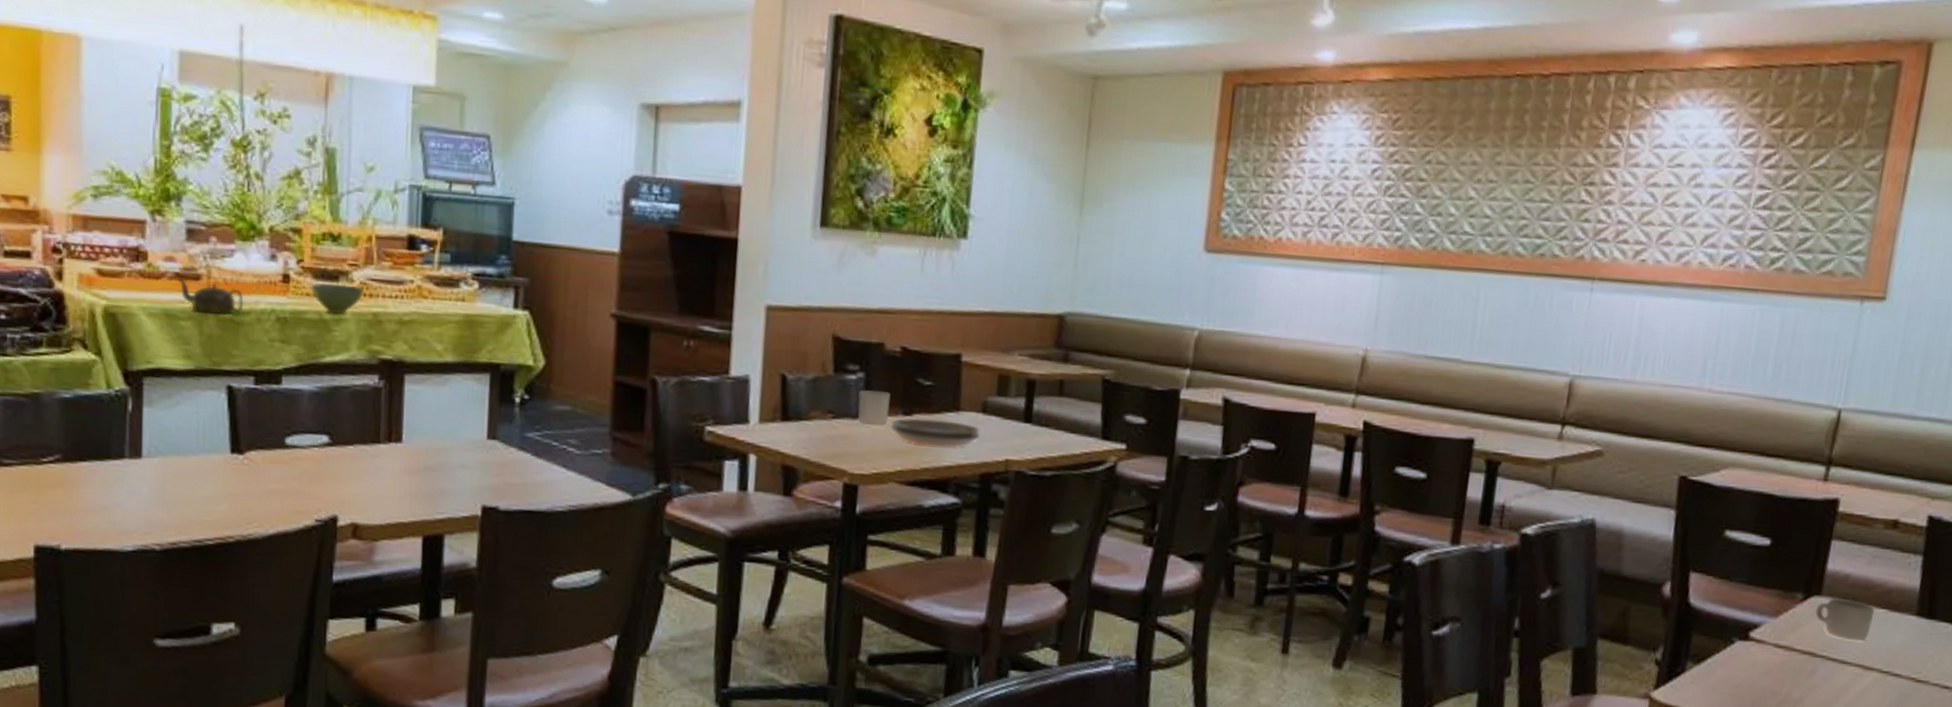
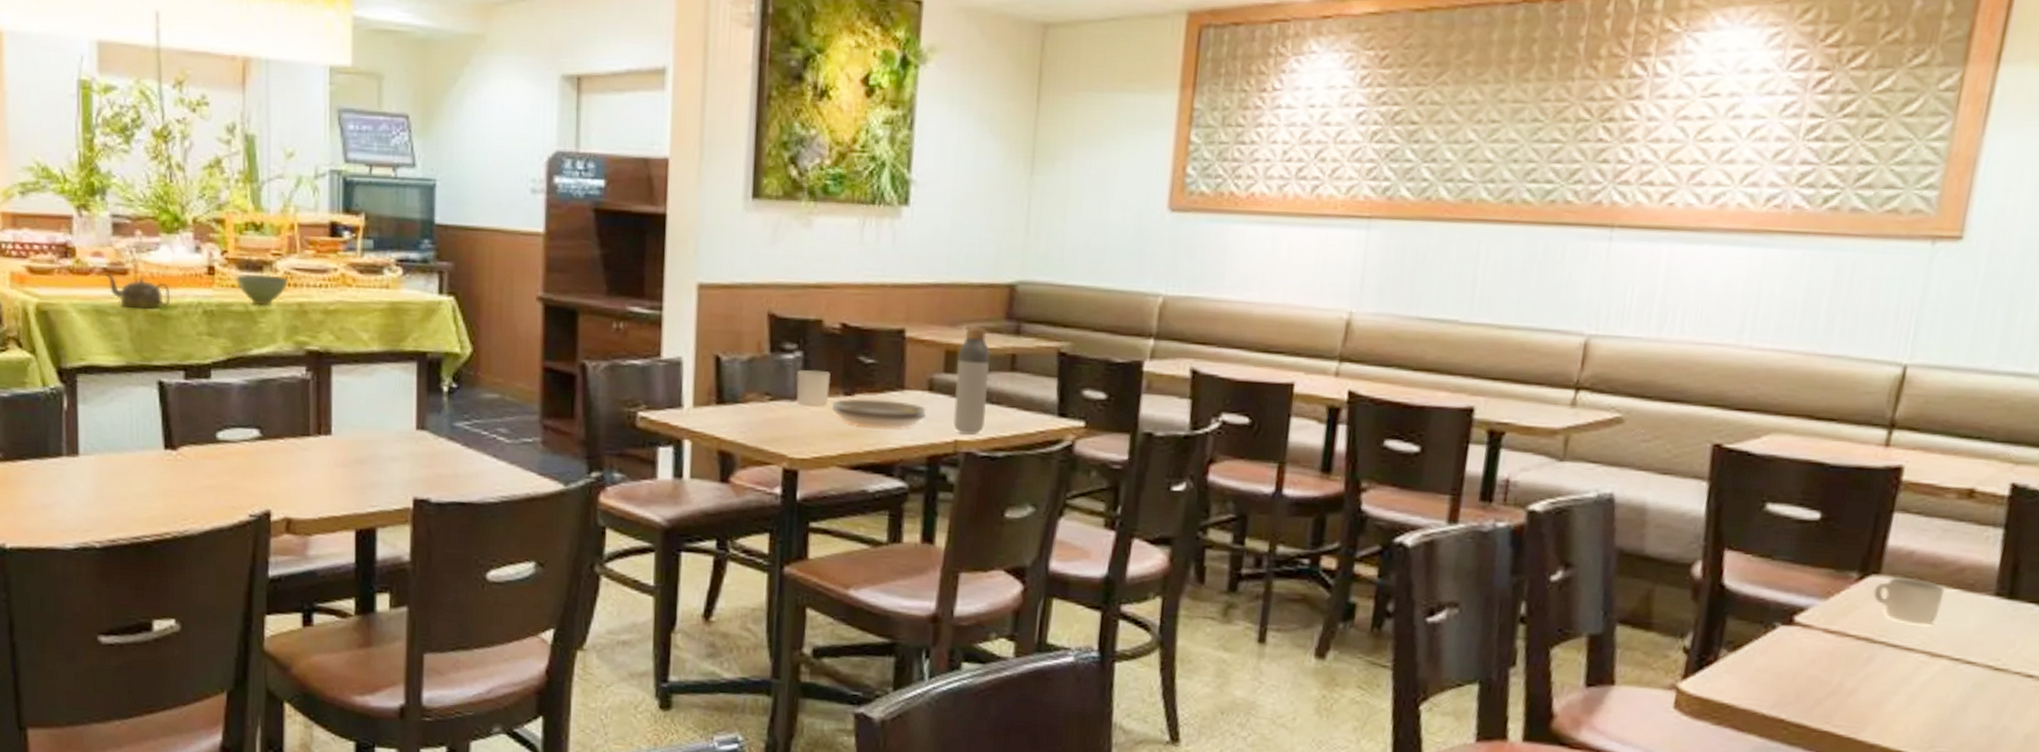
bottle: none [1005,354,1040,455] -> present [953,327,990,435]

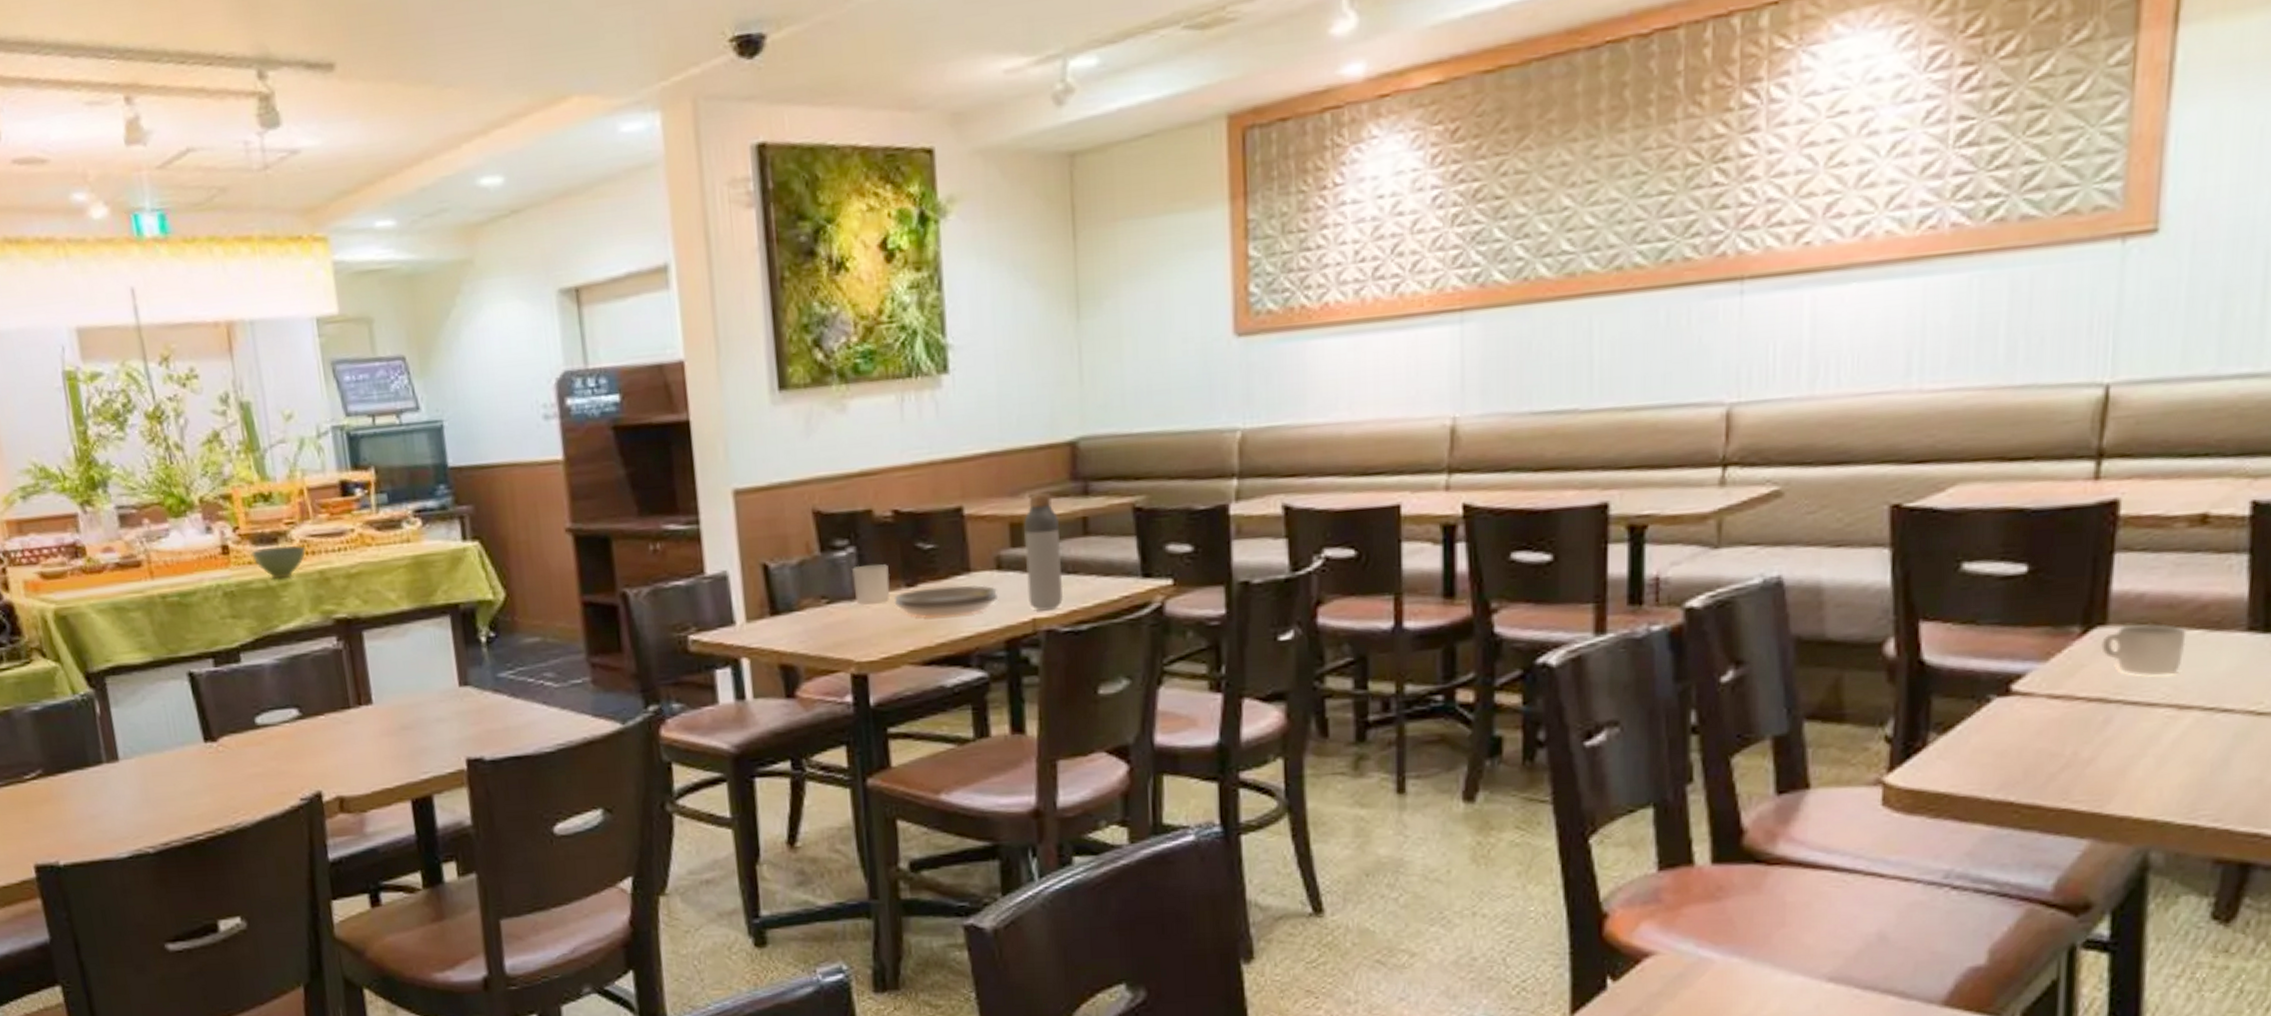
teapot: present [106,273,171,310] -> none [119,567,190,602]

